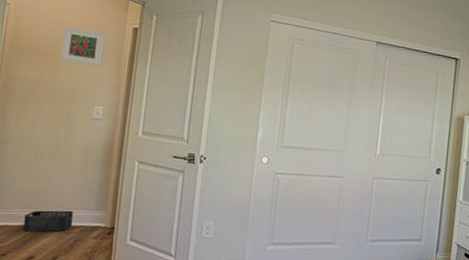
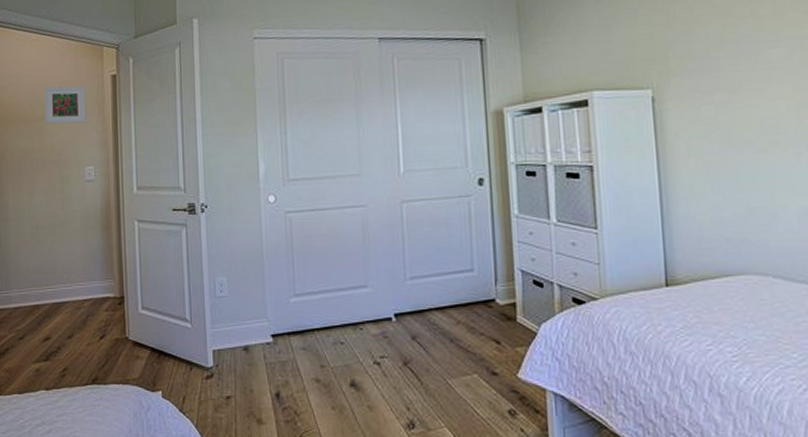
storage bin: present [23,210,74,232] -> none [35,283,82,311]

